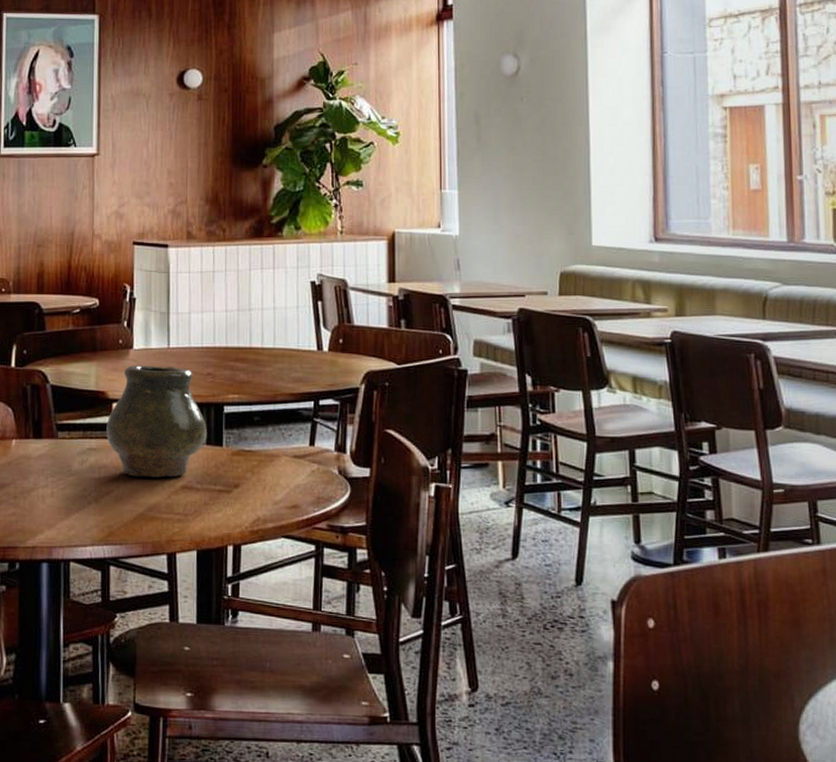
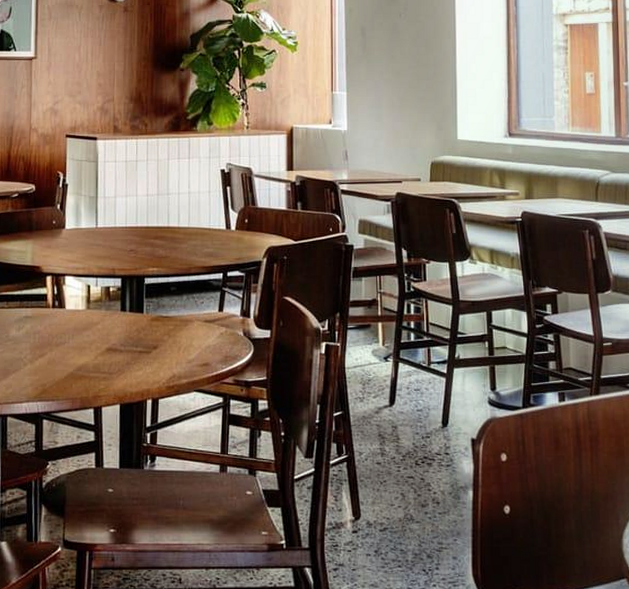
vase: present [106,365,207,478] -> none [41,243,130,341]

